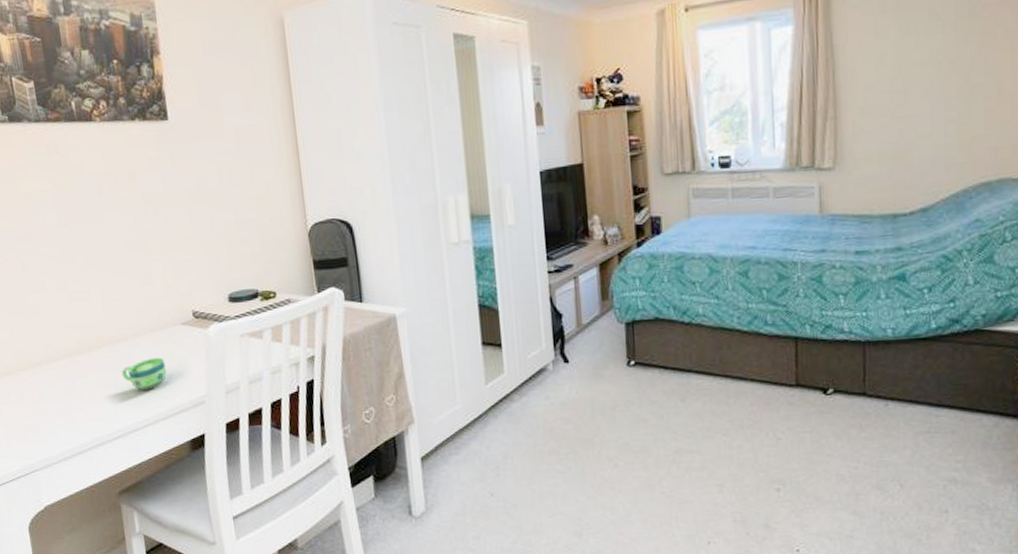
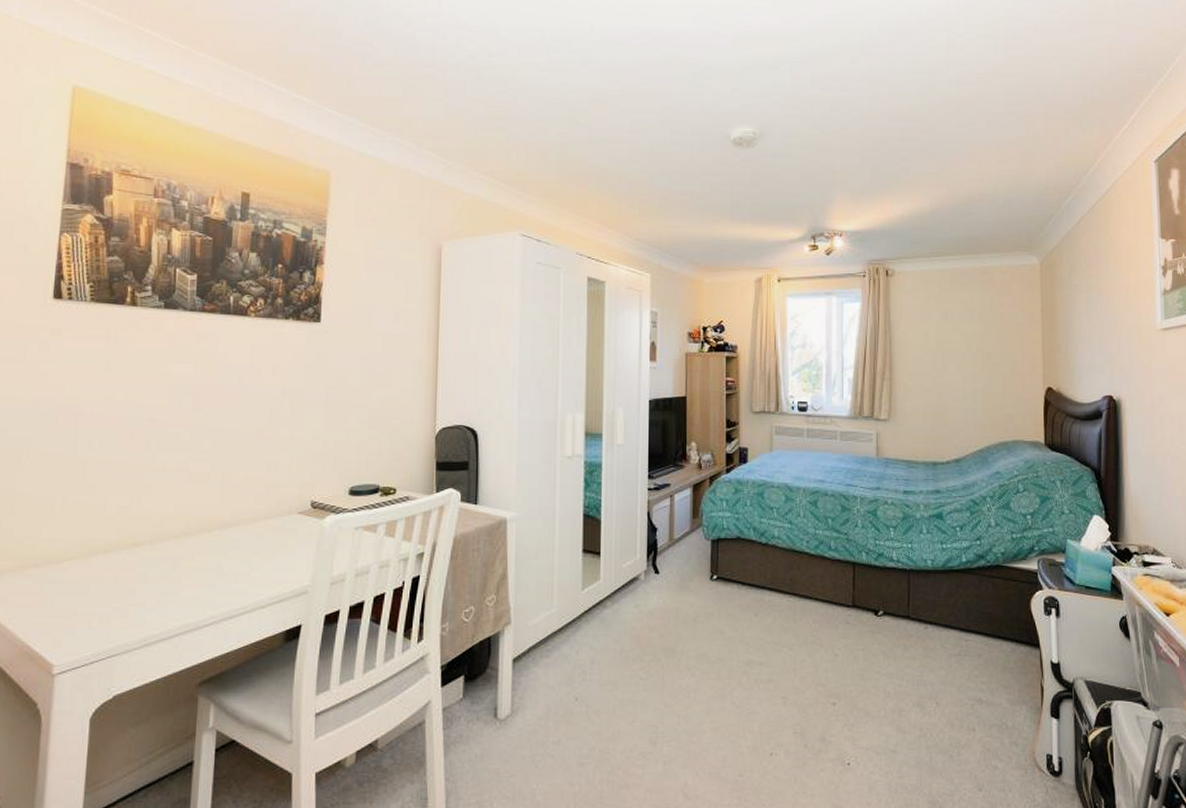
cup: present [121,357,167,391] -> none [227,544,274,578]

